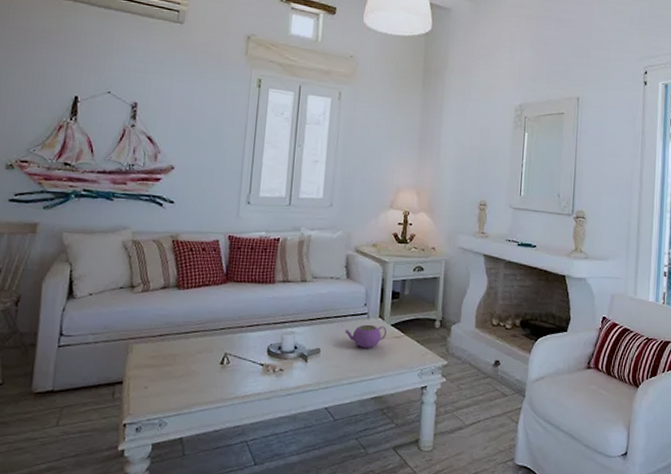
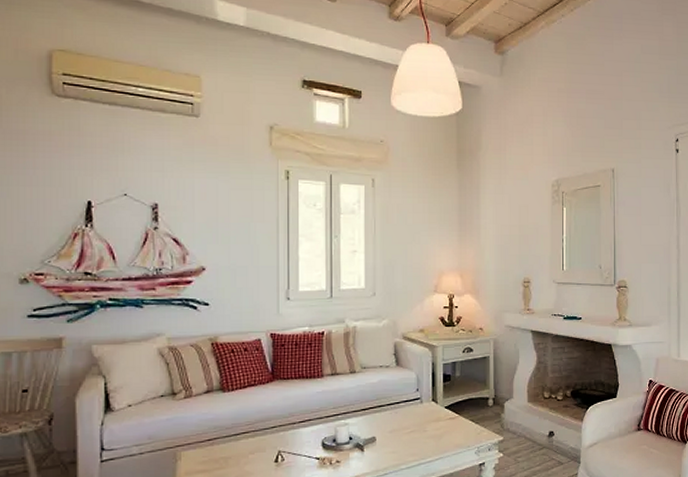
teapot: present [345,324,386,349] -> none [399,409,440,433]

